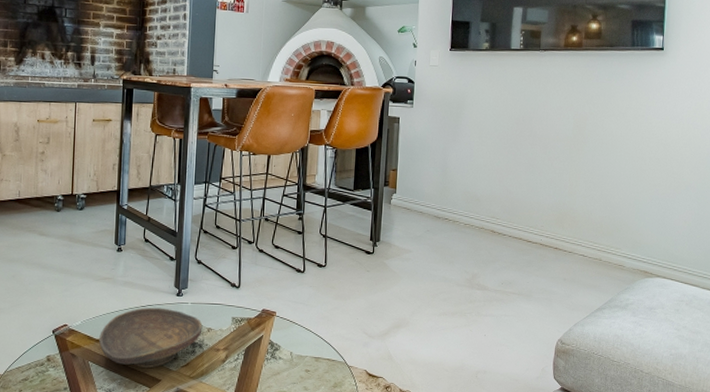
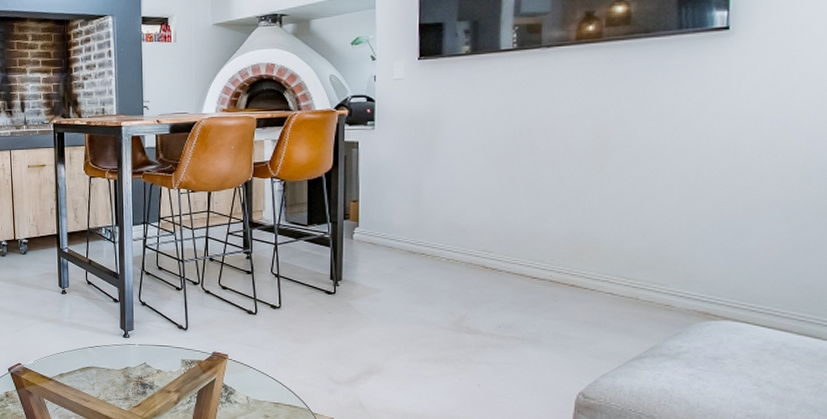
decorative bowl: present [99,307,203,368] -> none [52,348,152,407]

